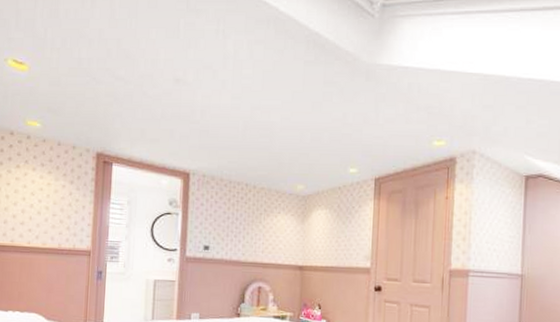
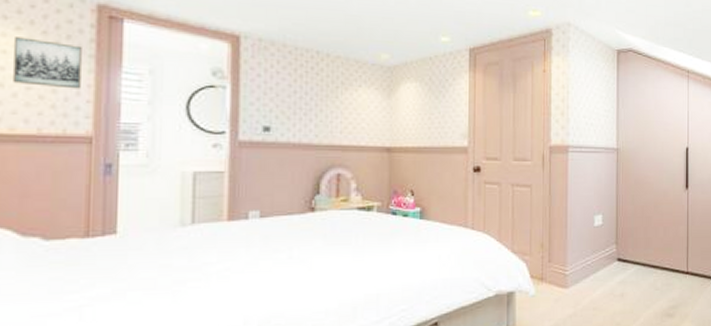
wall art: none [46,179,86,216] -> present [13,37,82,89]

